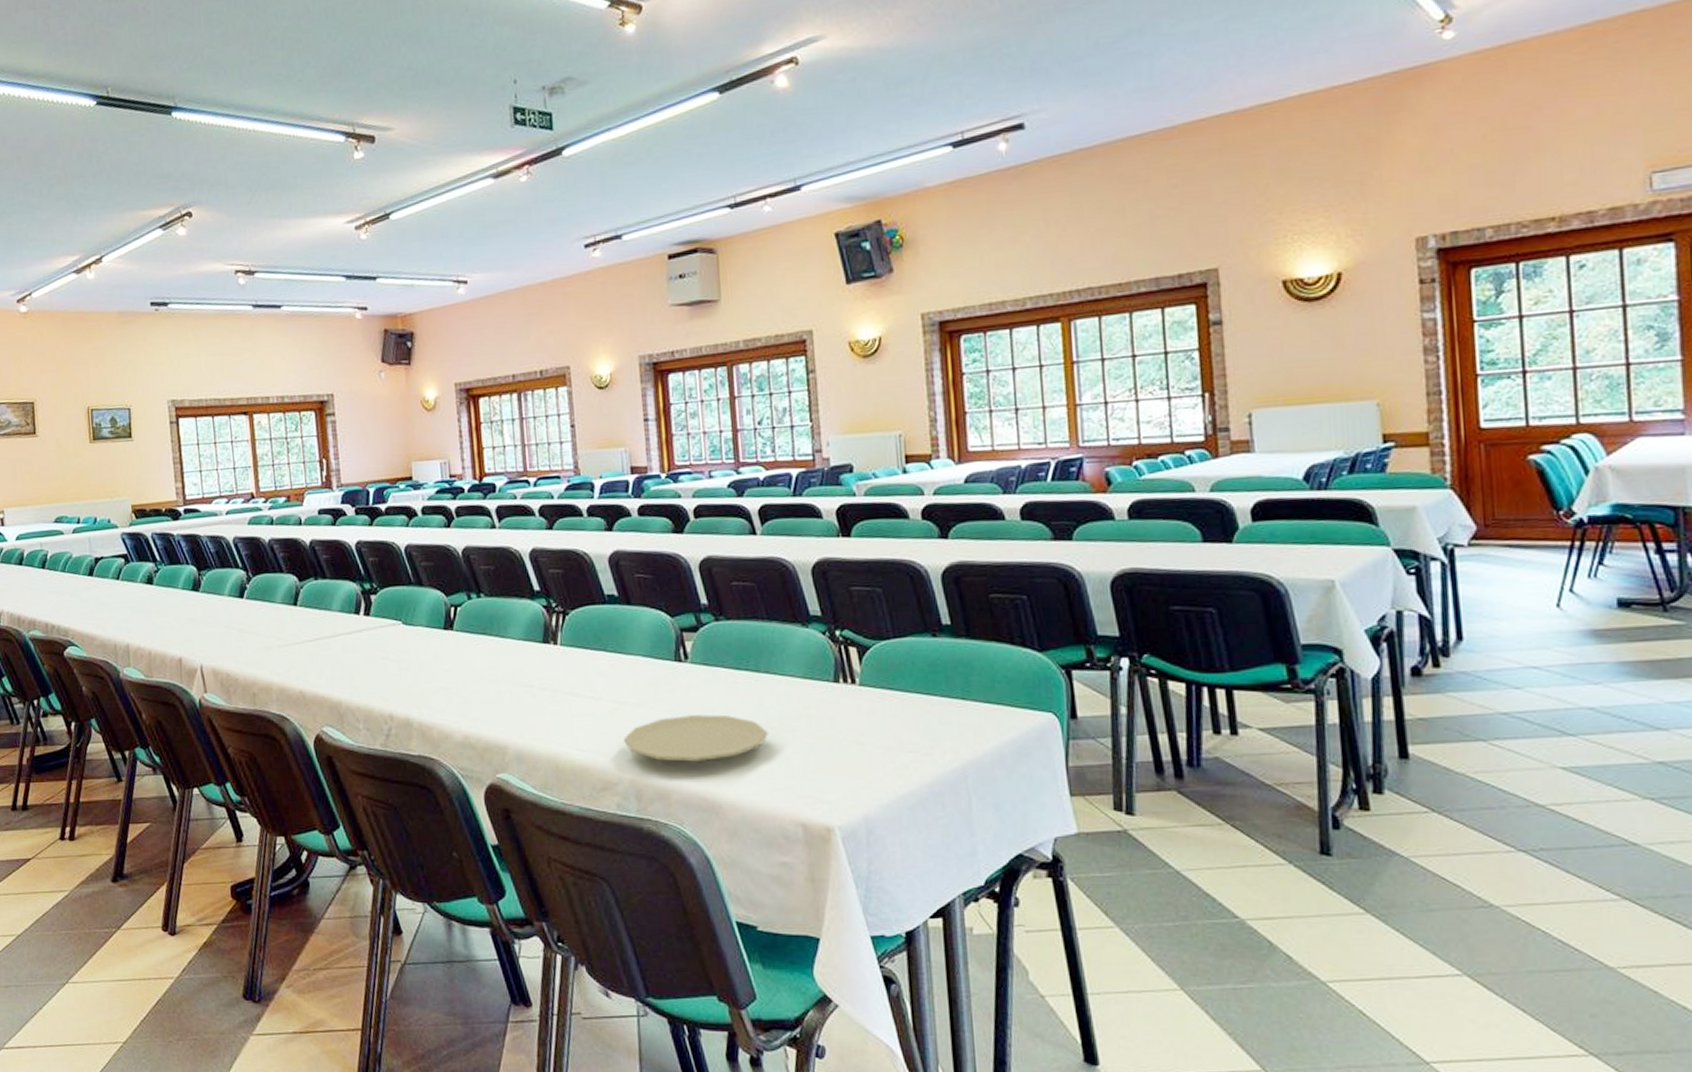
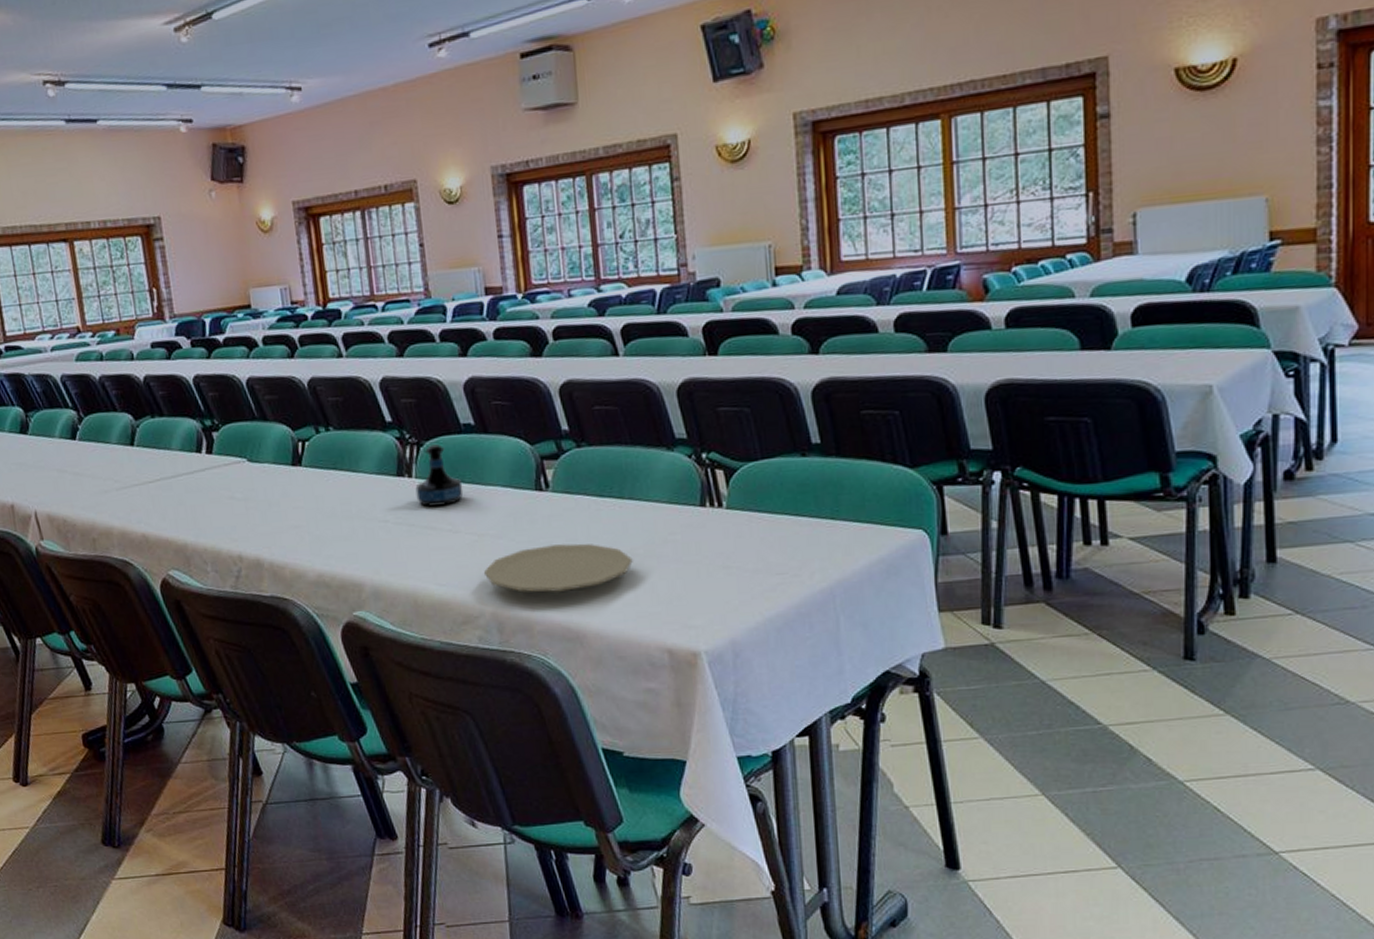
tequila bottle: none [560,614,606,674] -> present [415,444,464,507]

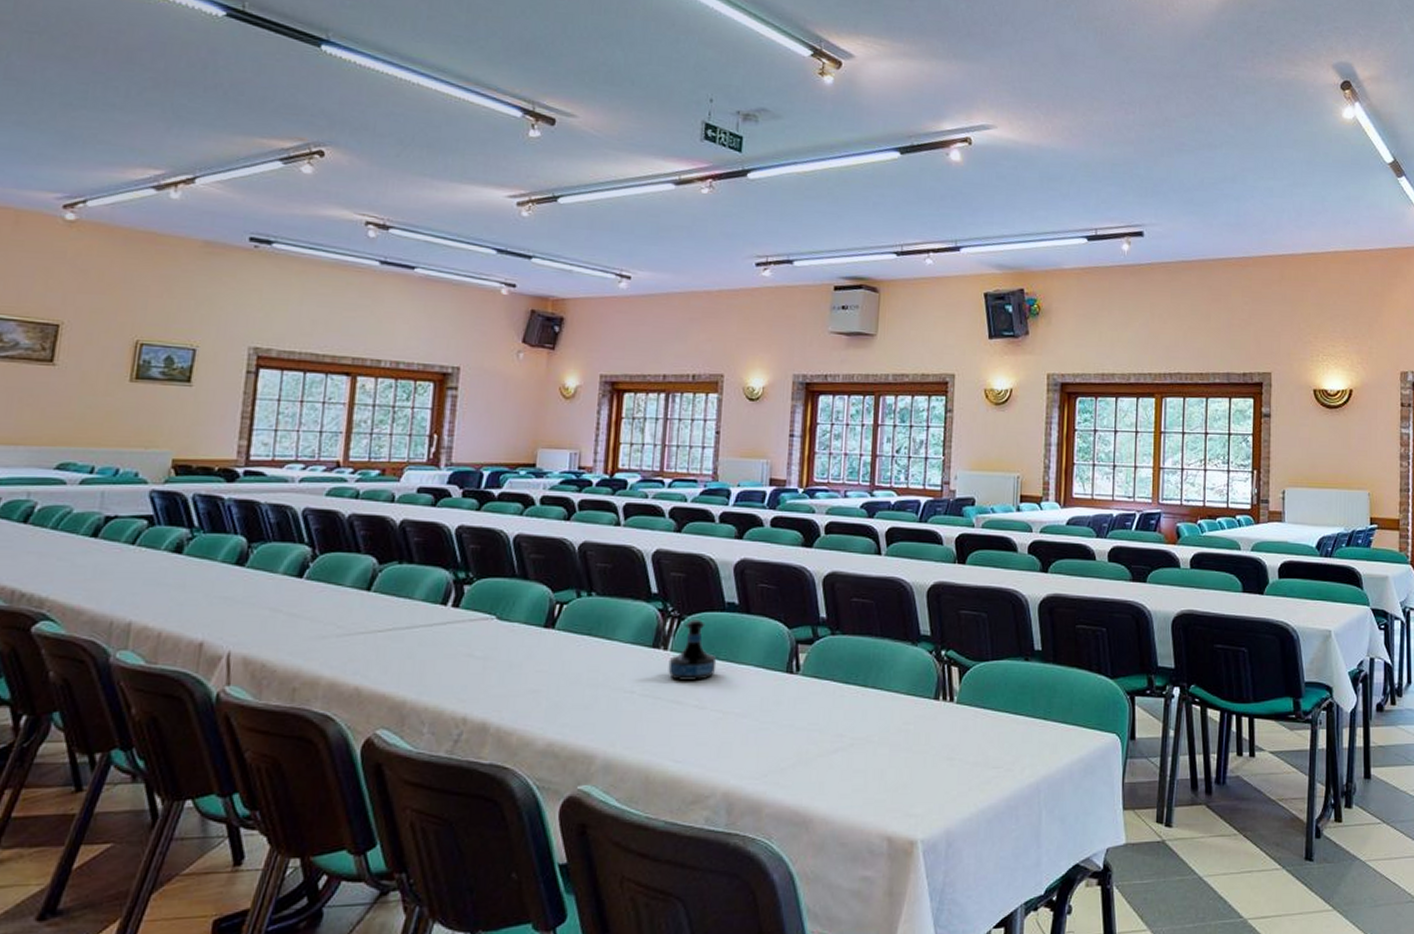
plate: present [484,543,633,593] -> none [723,727,867,775]

